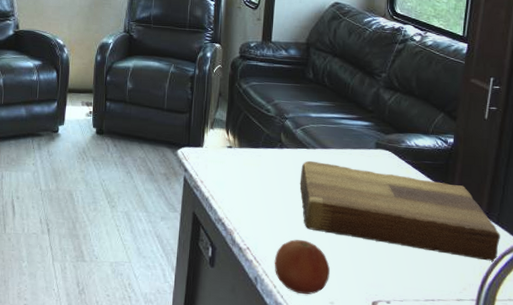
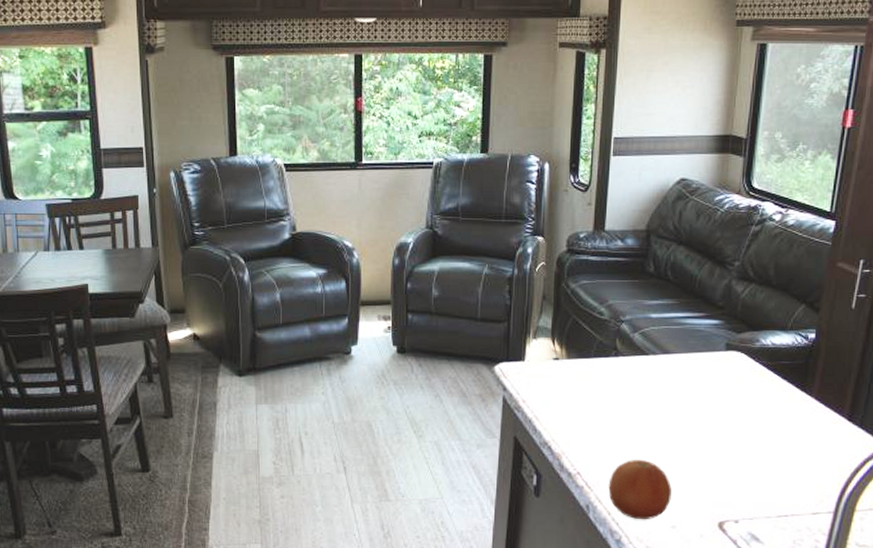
cutting board: present [300,160,500,262] -> none [638,369,863,469]

